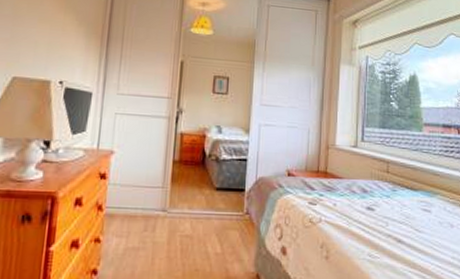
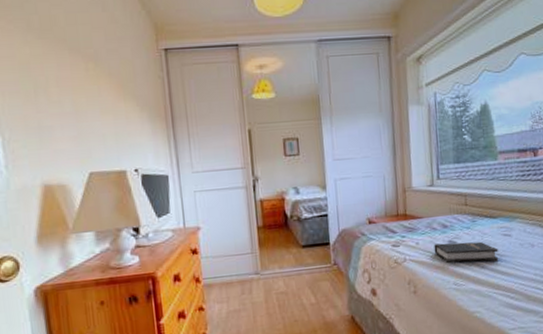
hardback book: none [351,208,417,236] -> present [434,241,499,263]

